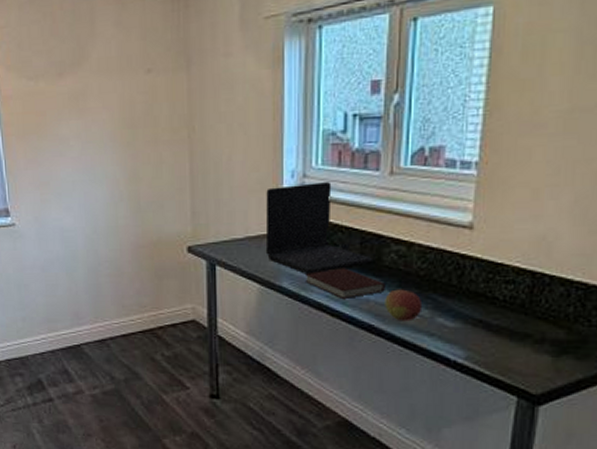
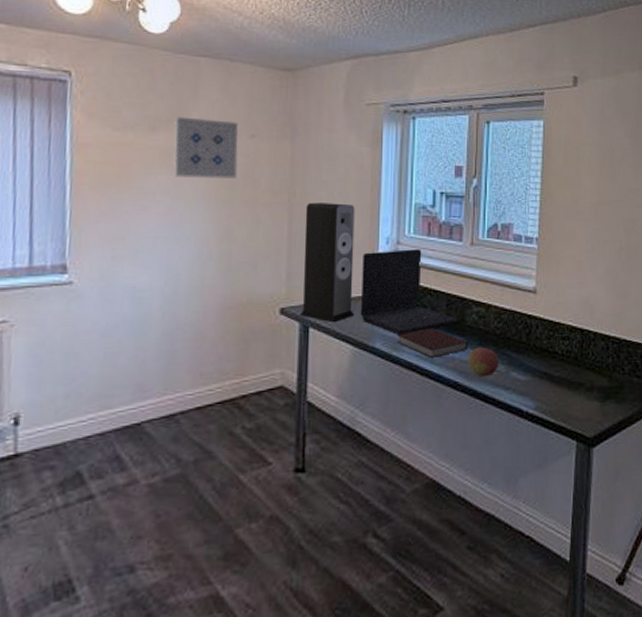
wall art: none [77,57,137,121] -> present [173,116,239,179]
speaker: none [205,135,259,260] -> present [300,202,355,322]

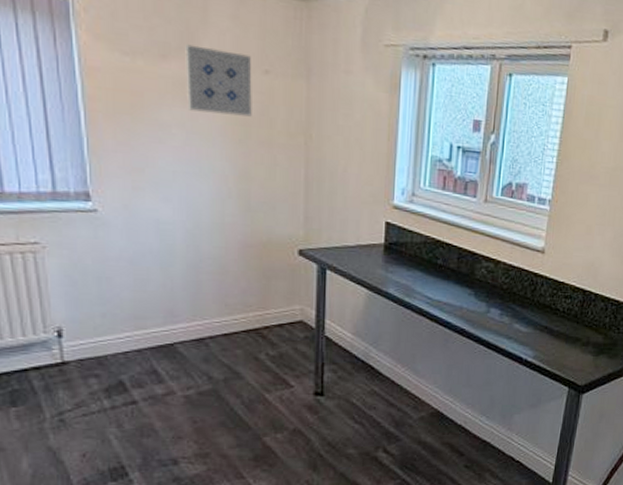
speaker: present [300,202,355,322] -> none [318,147,371,266]
laptop: present [360,249,457,335] -> none [375,201,467,283]
notebook: present [396,328,468,358] -> none [409,278,476,306]
fruit: present [468,347,500,377] -> none [474,299,504,327]

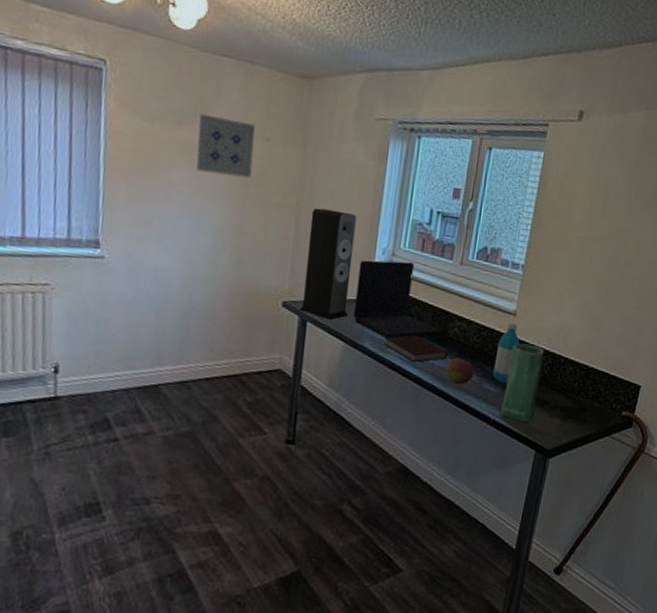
speaker: none [318,147,371,266] -> present [300,208,357,320]
laptop: none [375,201,467,283] -> present [353,260,440,338]
notebook: none [409,278,476,306] -> present [383,335,448,362]
fruit: none [474,299,504,327] -> present [445,357,475,385]
water bottle: none [523,261,550,323] -> present [493,323,520,383]
vase: none [532,281,575,361] -> present [500,343,545,423]

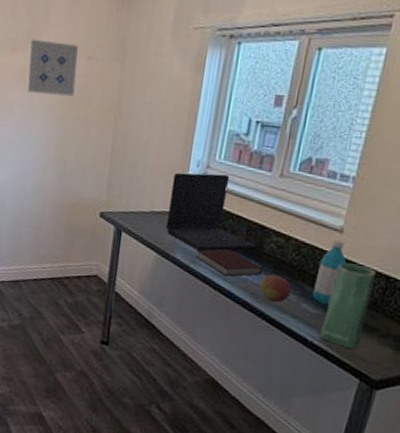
speaker: present [300,208,357,320] -> none [115,122,172,231]

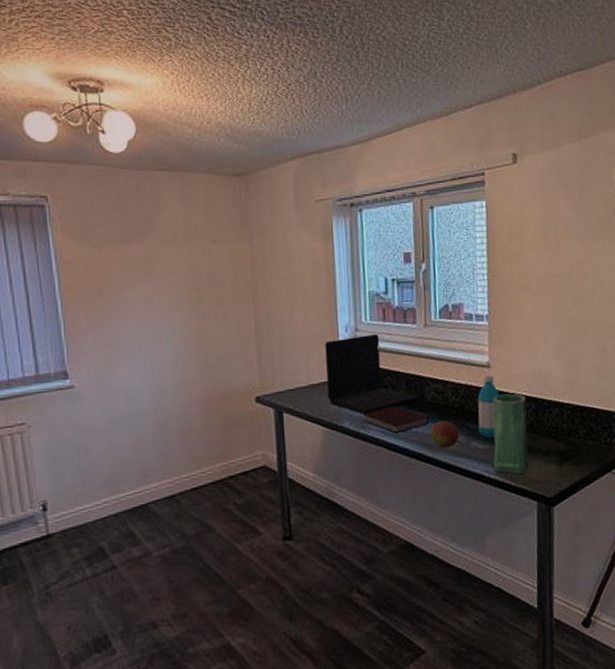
wall art: present [26,39,78,97] -> none [143,229,204,285]

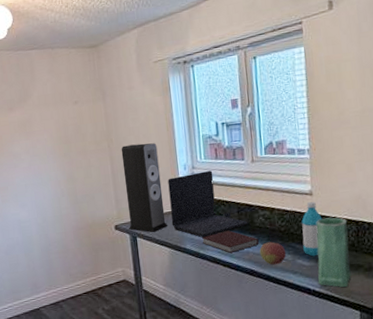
speaker: none [268,297,322,407] -> present [121,143,167,232]

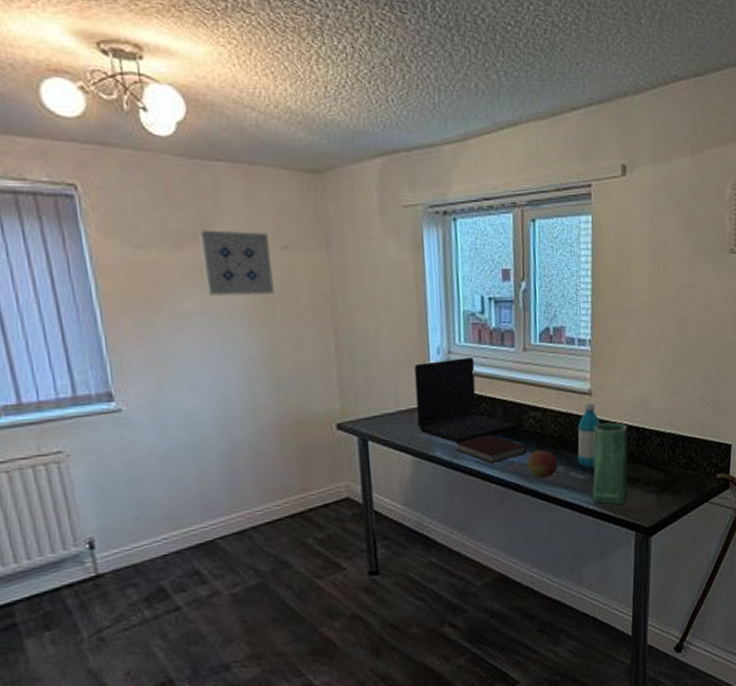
wall art: none [23,94,70,141] -> present [199,230,274,296]
speaker: present [121,143,167,232] -> none [350,314,411,434]

